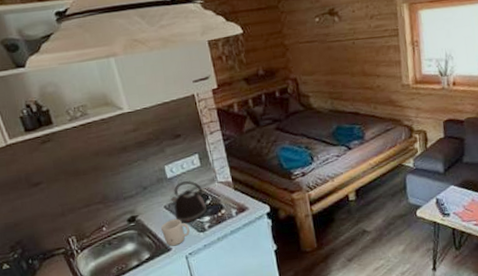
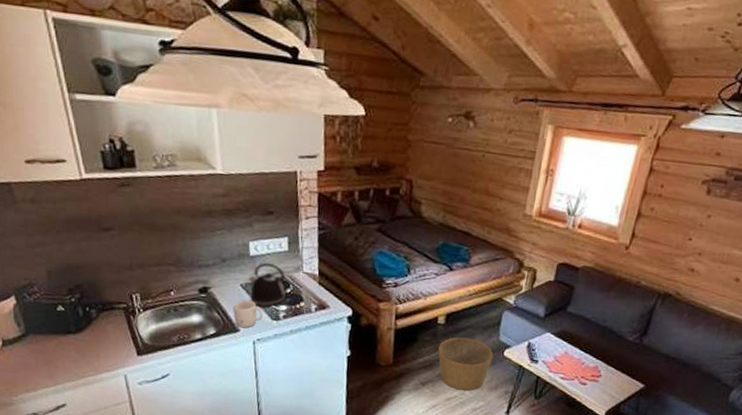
basket: none [355,207,408,258] -> present [438,337,494,391]

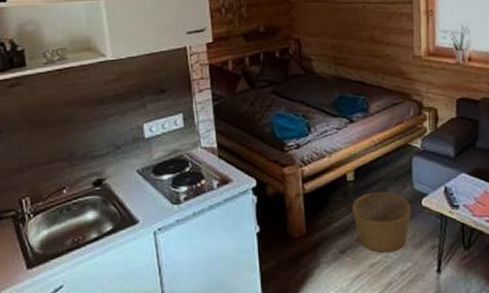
mug: present [233,300,263,328] -> none [130,187,162,219]
kettle: present [247,263,288,308] -> none [144,143,187,192]

